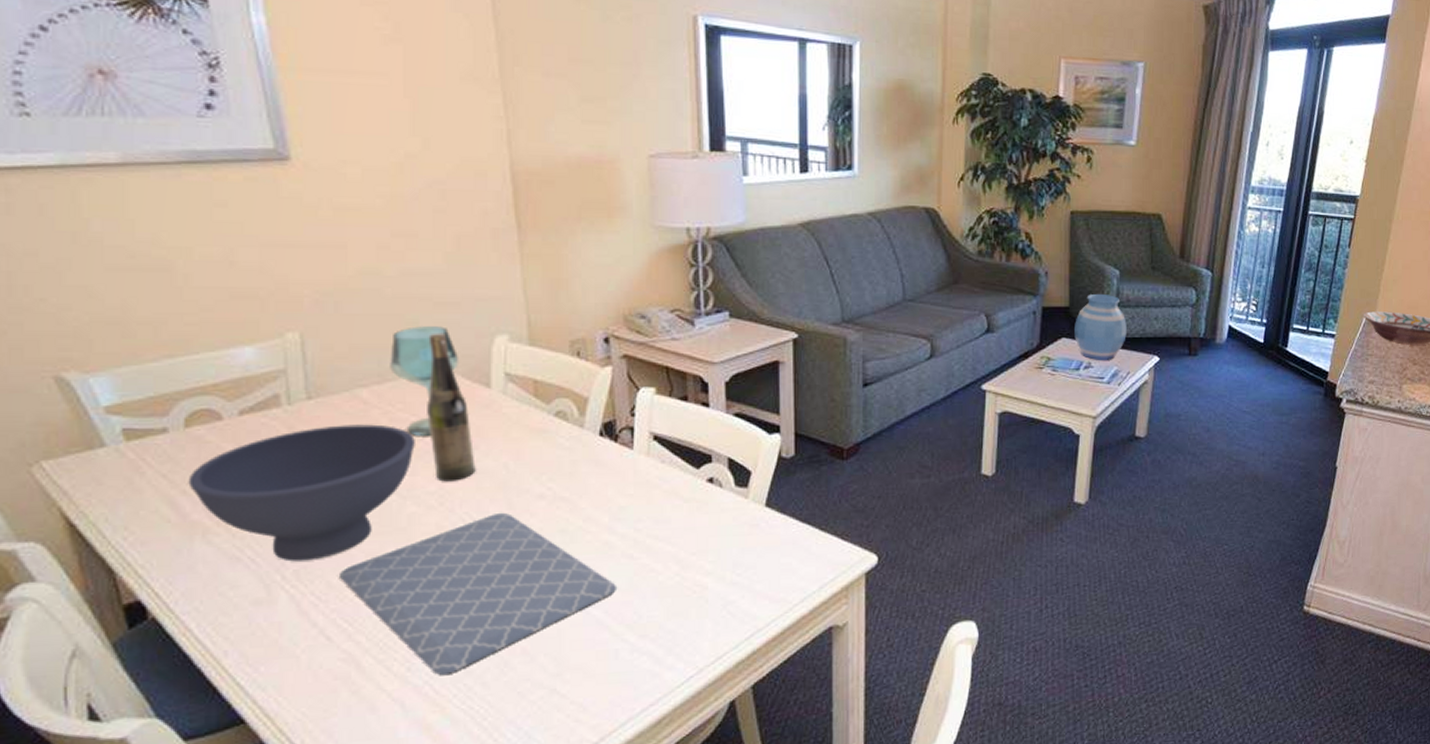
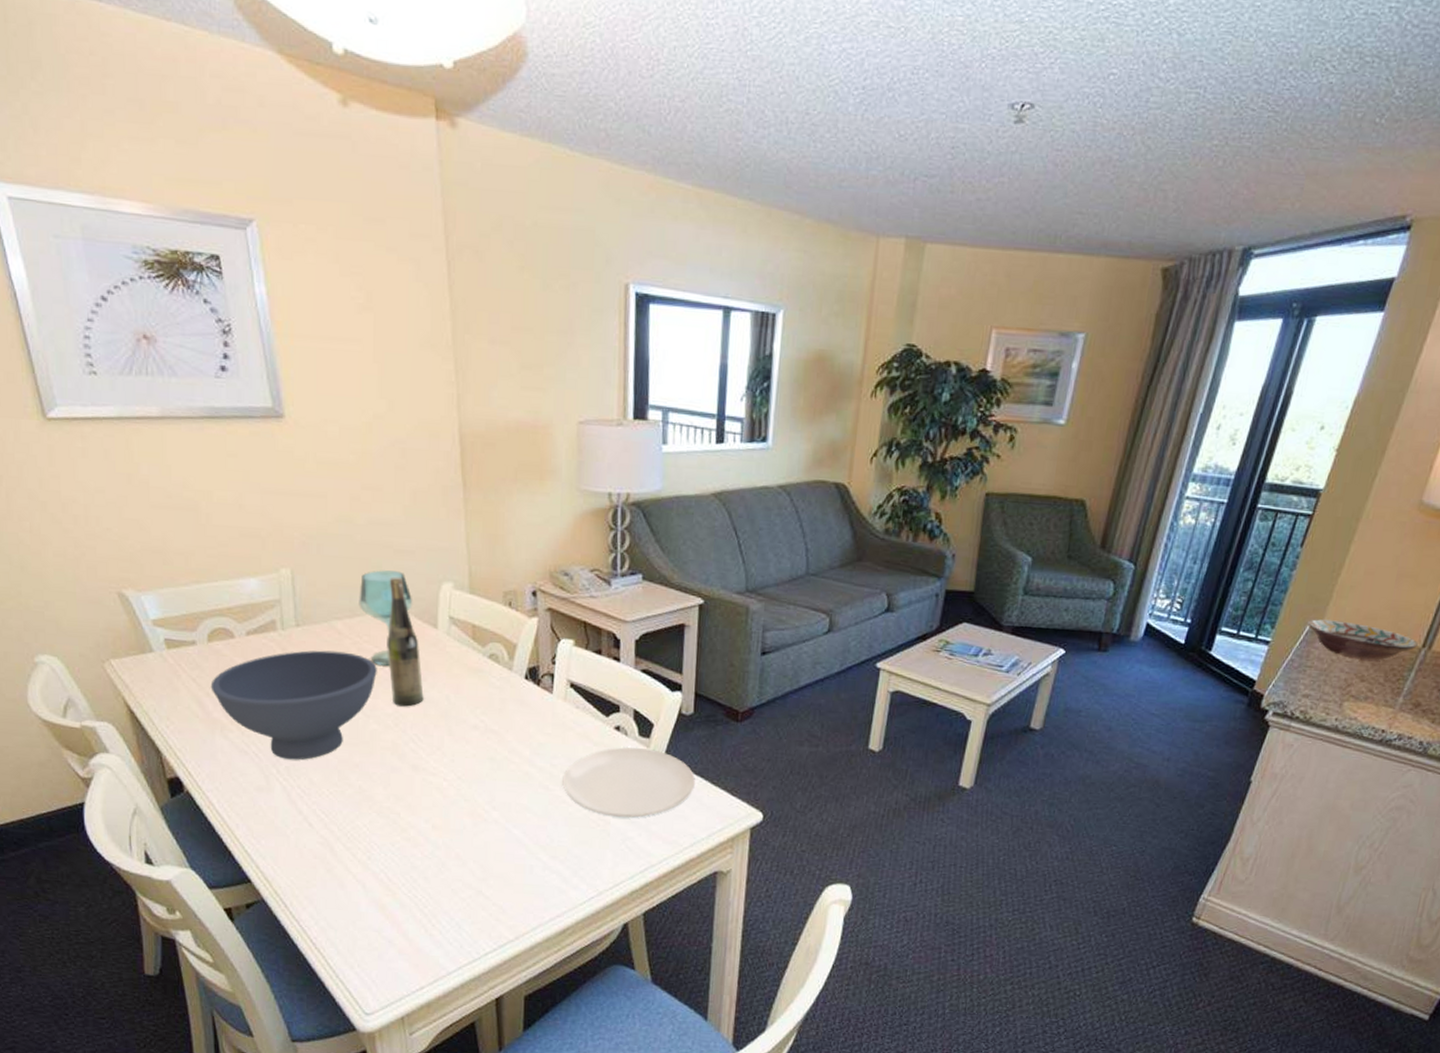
placemat: present [340,512,616,675] -> none [319,737,533,866]
plate: none [649,499,801,580] -> present [562,747,695,818]
vase: present [1074,293,1127,360] -> none [976,579,1034,649]

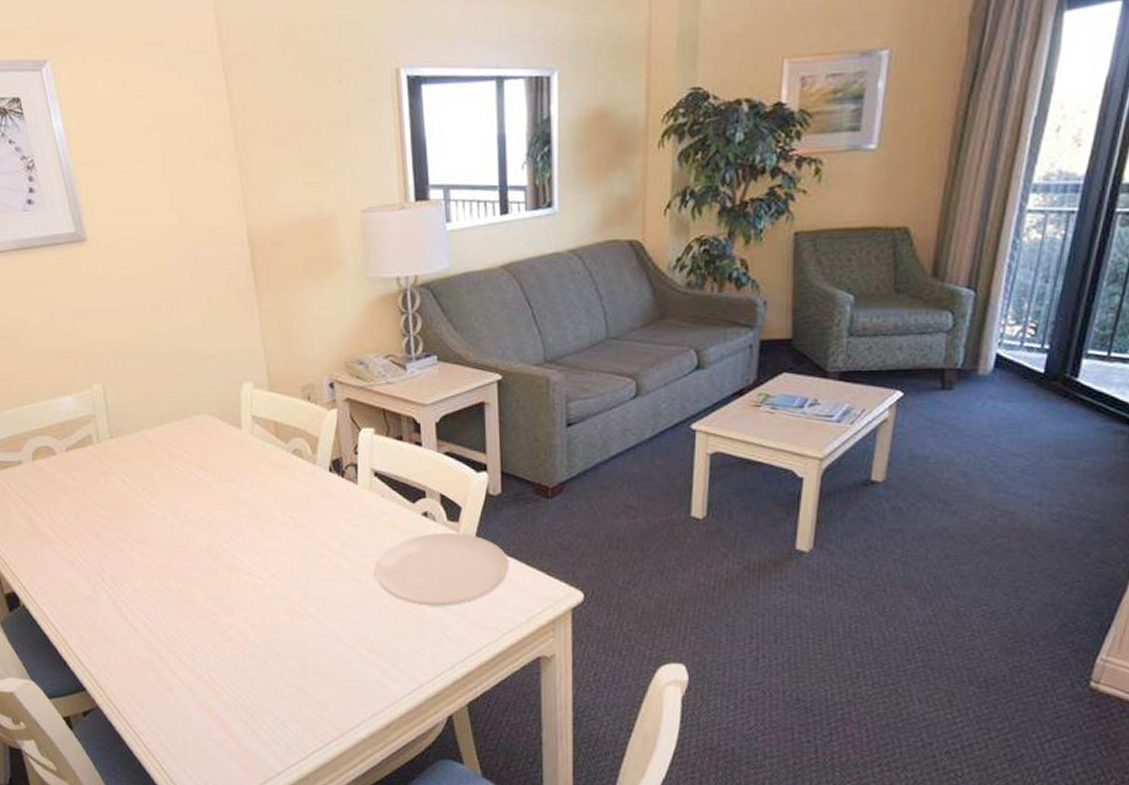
bowl: present [210,650,377,760] -> none [37,459,188,568]
wine glass: present [359,570,413,666] -> none [165,376,217,469]
wine bottle: present [387,577,424,707] -> none [192,382,233,508]

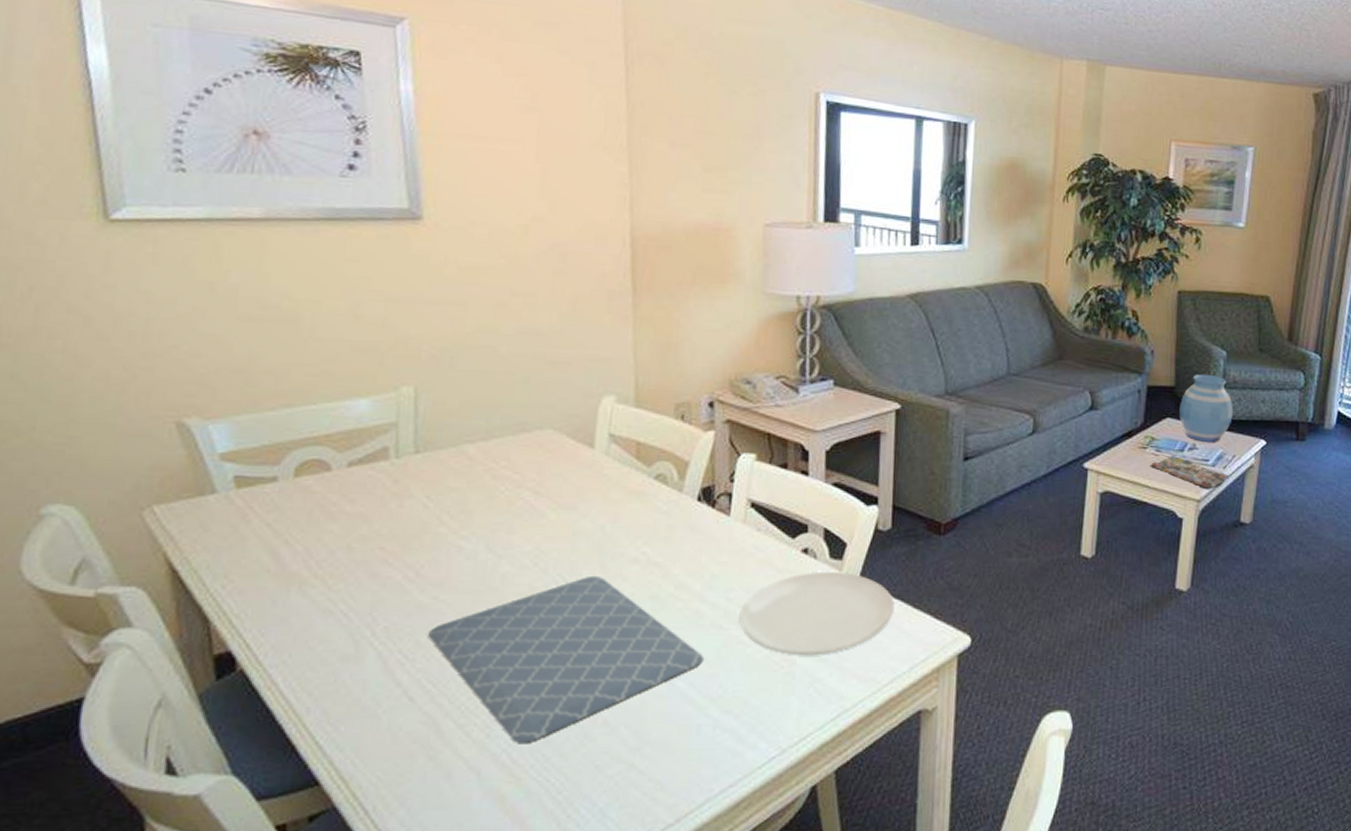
placemat: none [141,536,348,668] -> present [429,575,703,743]
magazine: none [765,412,857,448] -> present [1150,455,1229,490]
vase: none [798,322,862,397] -> present [1179,374,1233,442]

